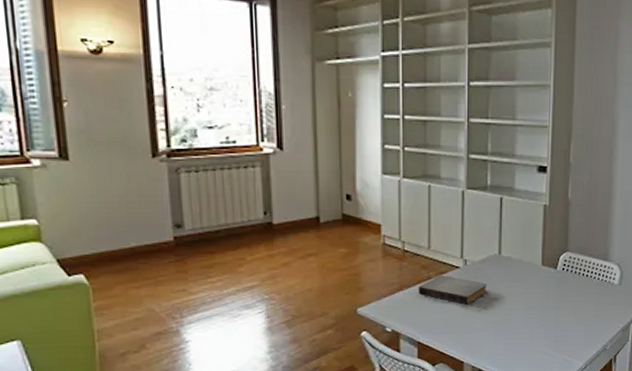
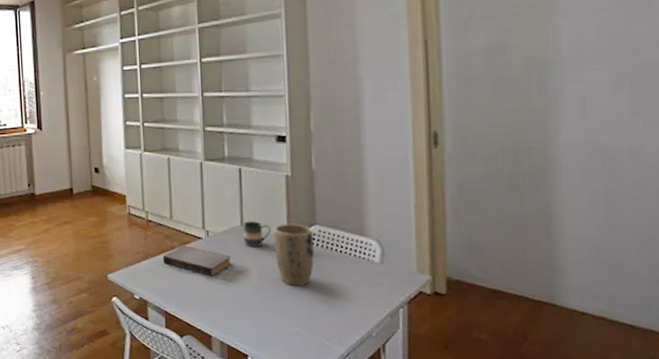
mug: none [500,249,527,275] -> present [243,221,272,248]
plant pot: none [529,251,564,309] -> present [274,224,314,286]

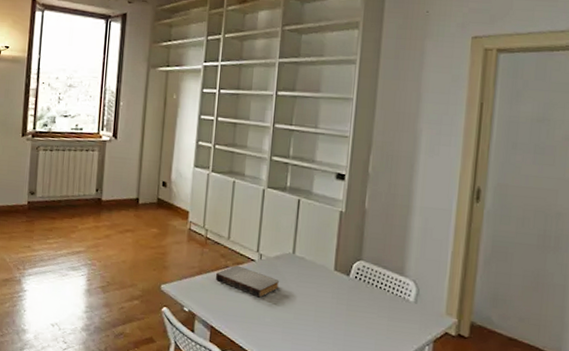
mug: present [243,221,272,248] -> none [293,249,320,276]
plant pot: present [274,224,314,286] -> none [320,256,358,316]

